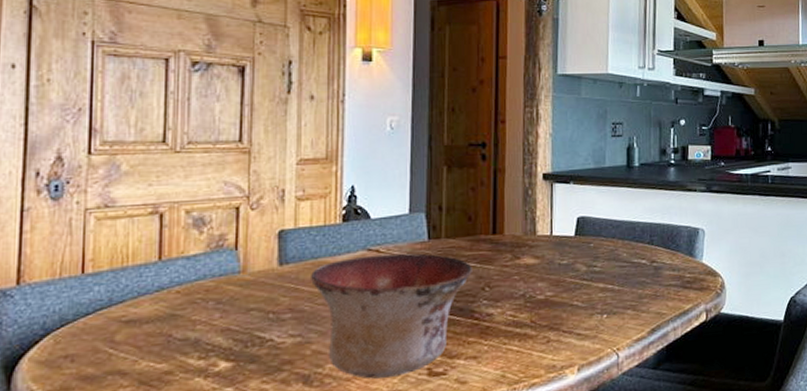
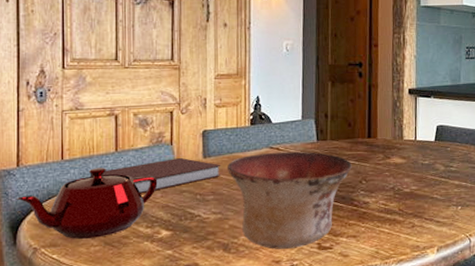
teapot: none [13,282,216,379] -> present [16,168,158,239]
notebook: none [122,265,303,315] -> present [91,157,221,194]

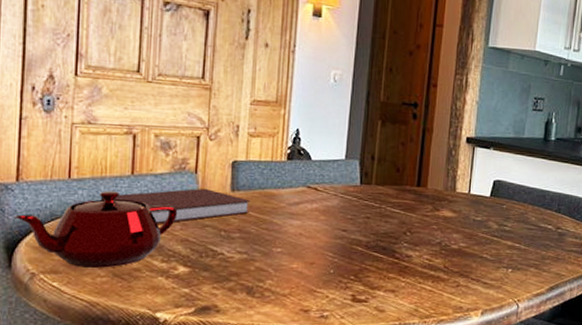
bowl: present [226,151,352,250] -> none [256,192,397,298]

